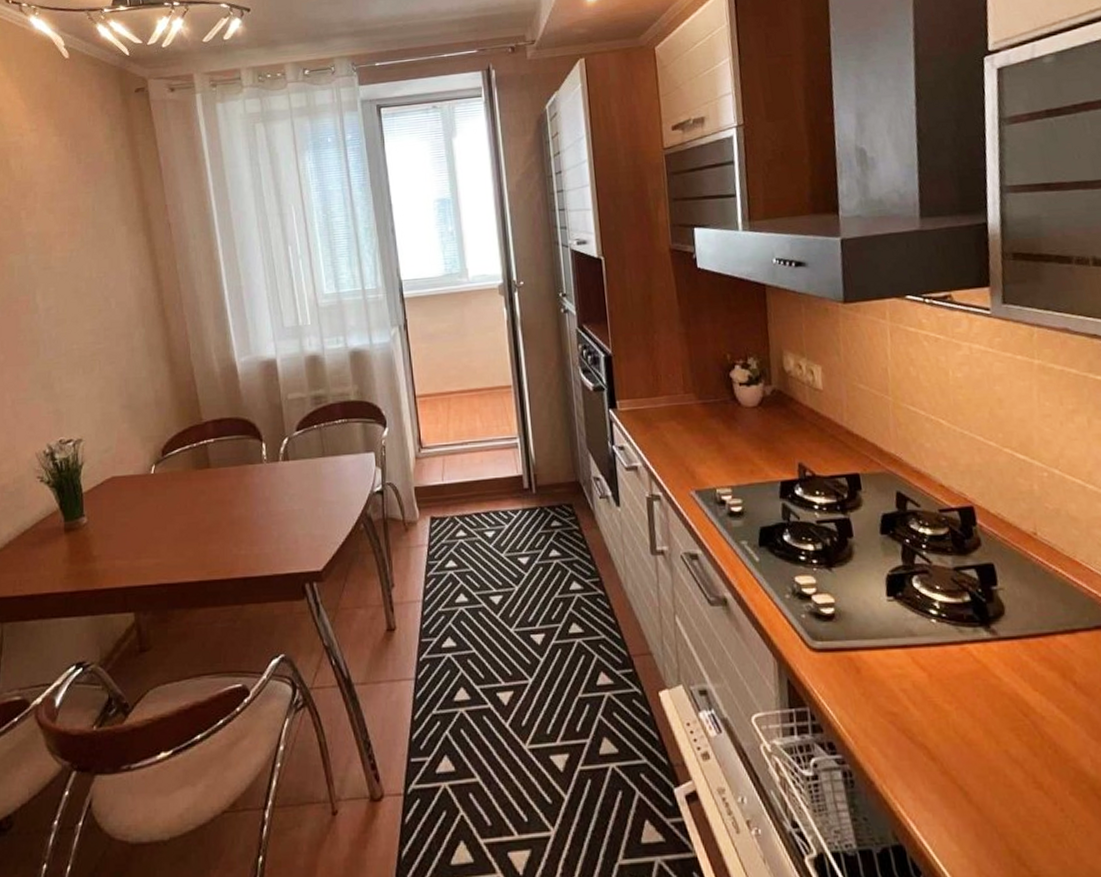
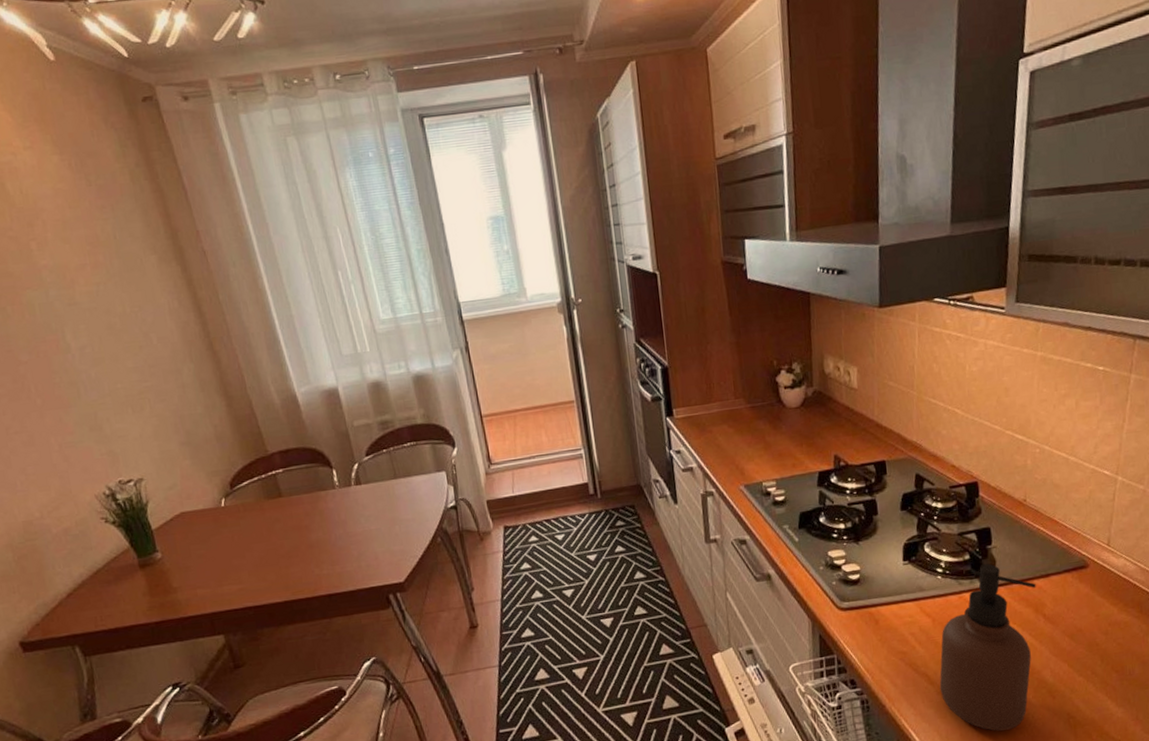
soap dispenser: none [941,609,1064,836] -> present [939,564,1036,731]

